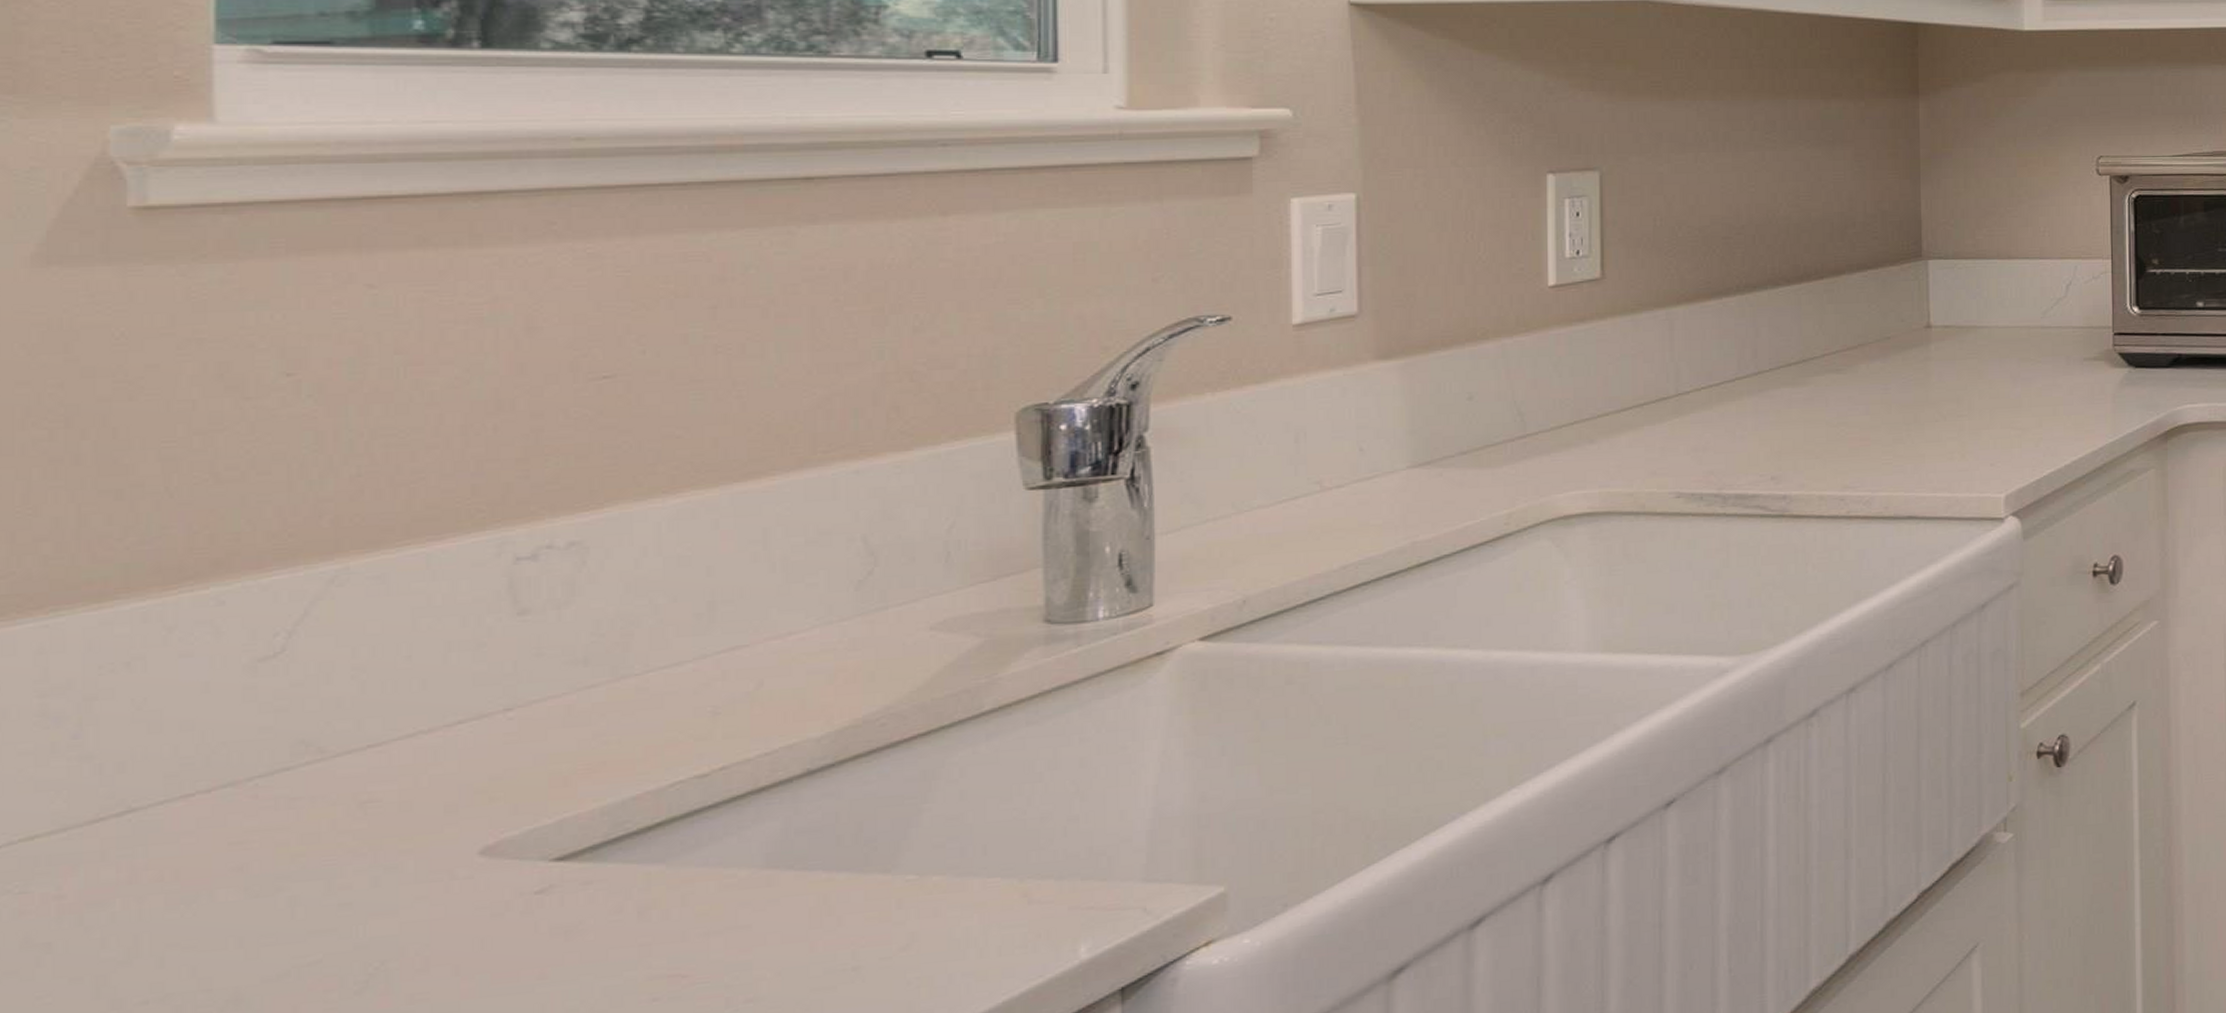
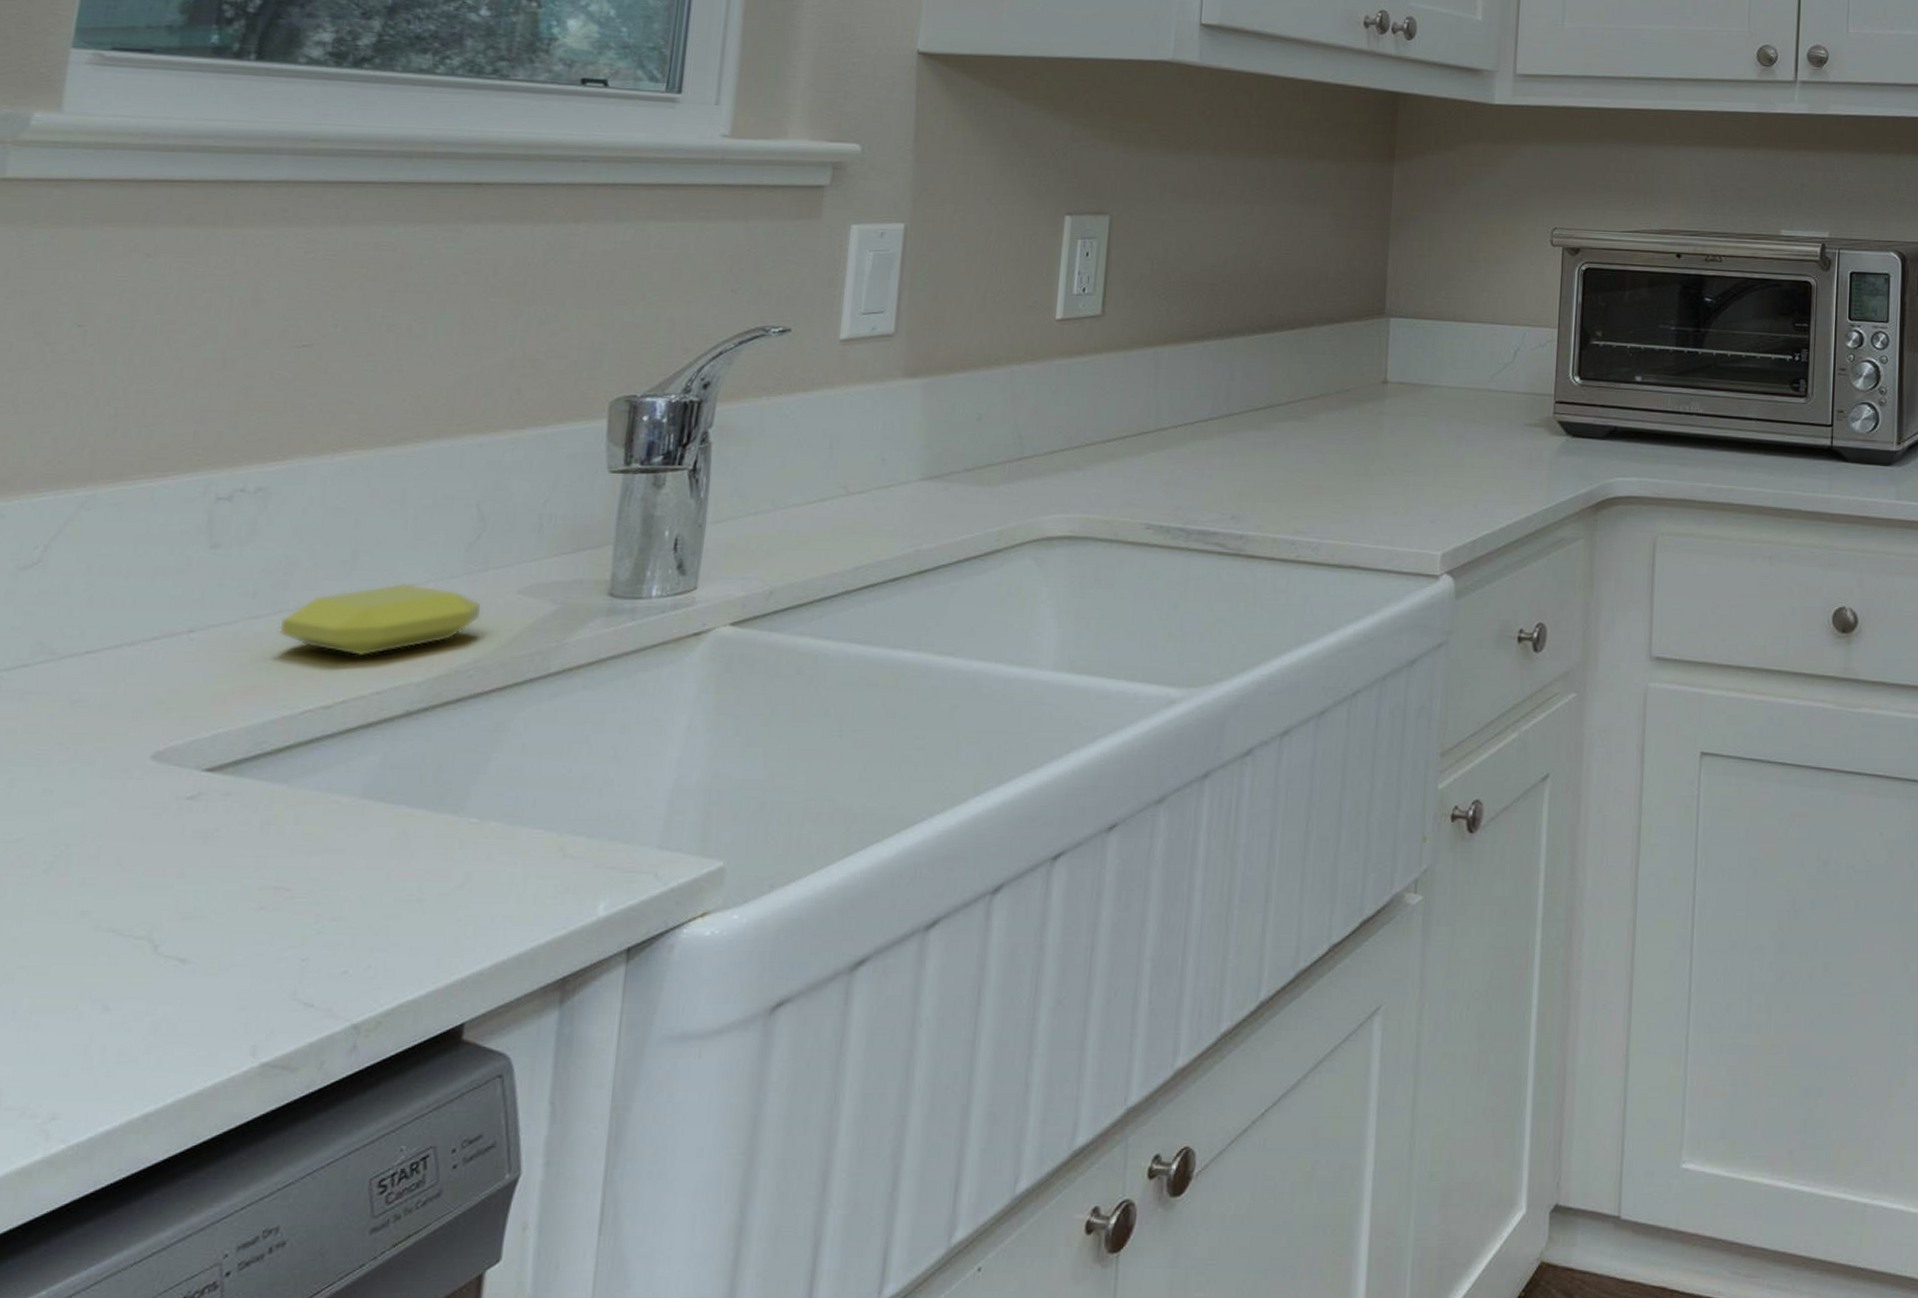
soap bar: none [626,630,887,717] -> present [279,582,483,657]

